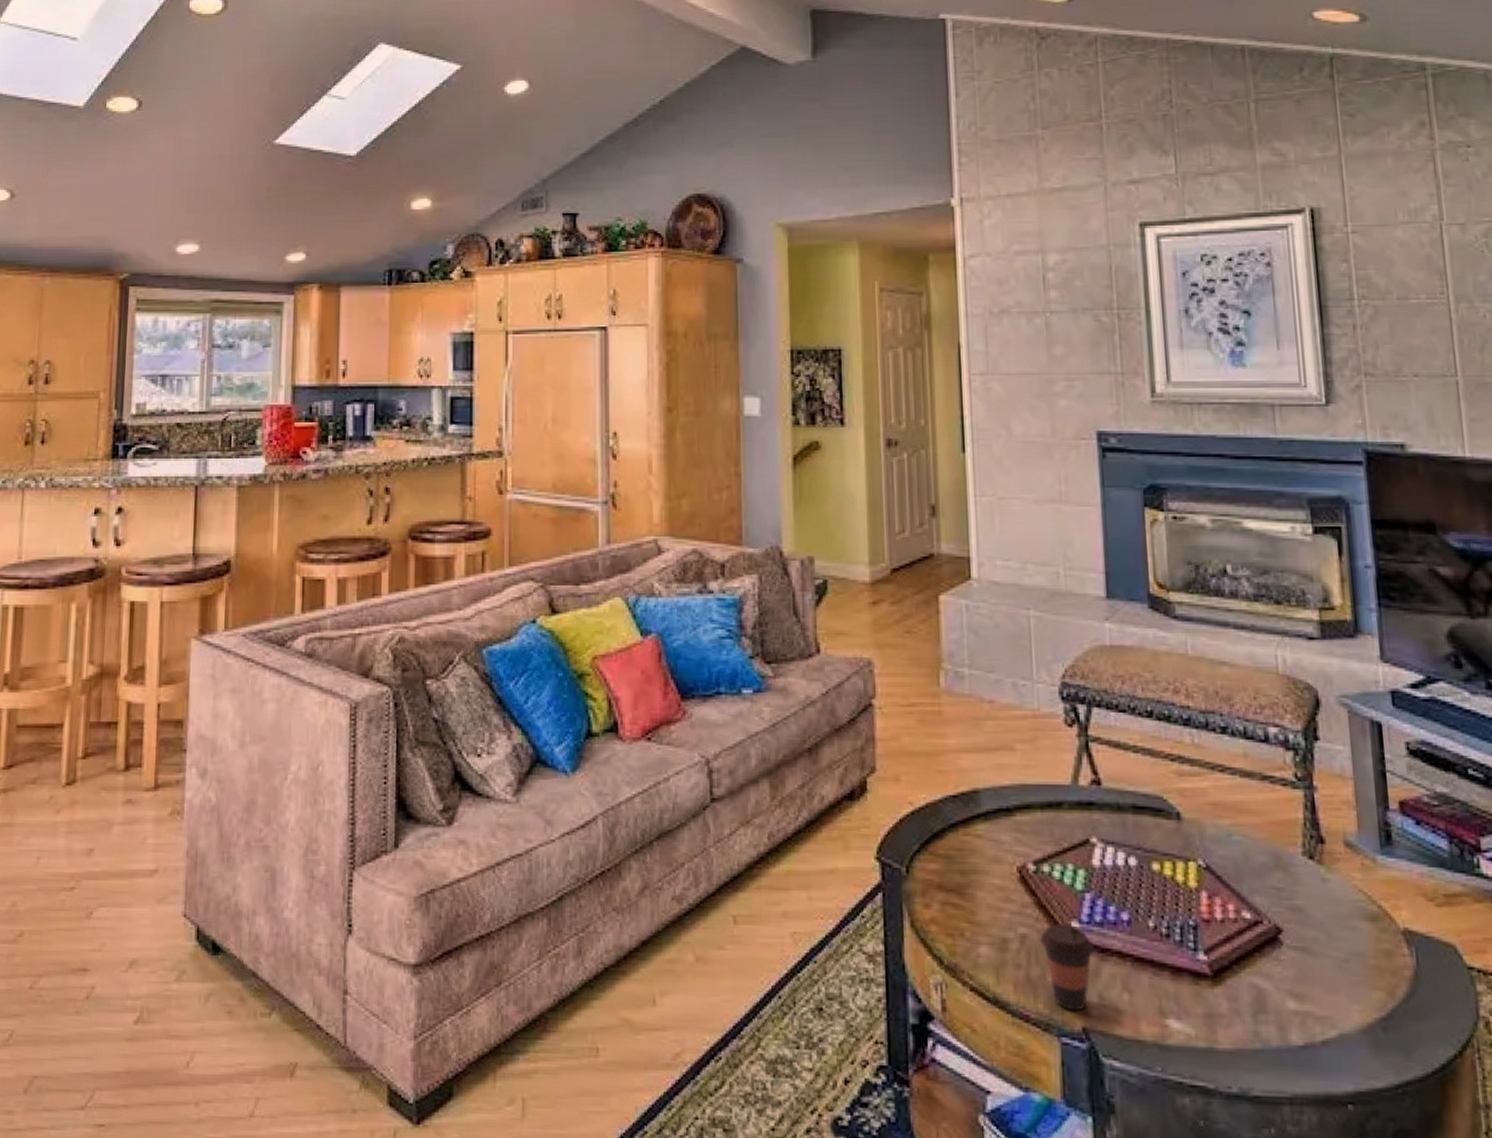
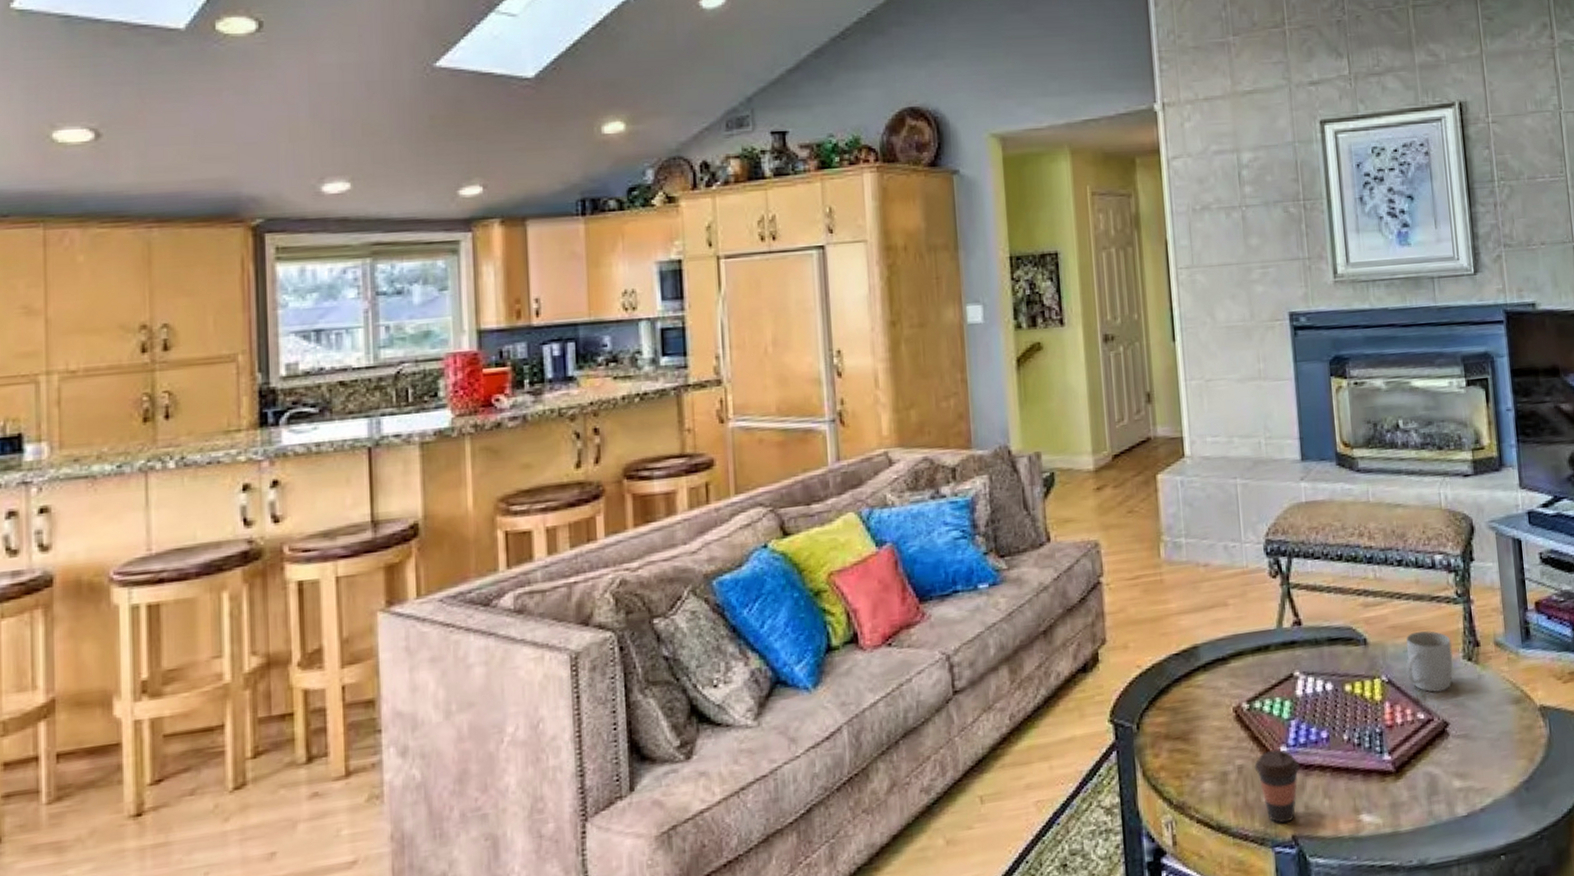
mug: none [1228,814,1289,891] -> present [1405,631,1453,693]

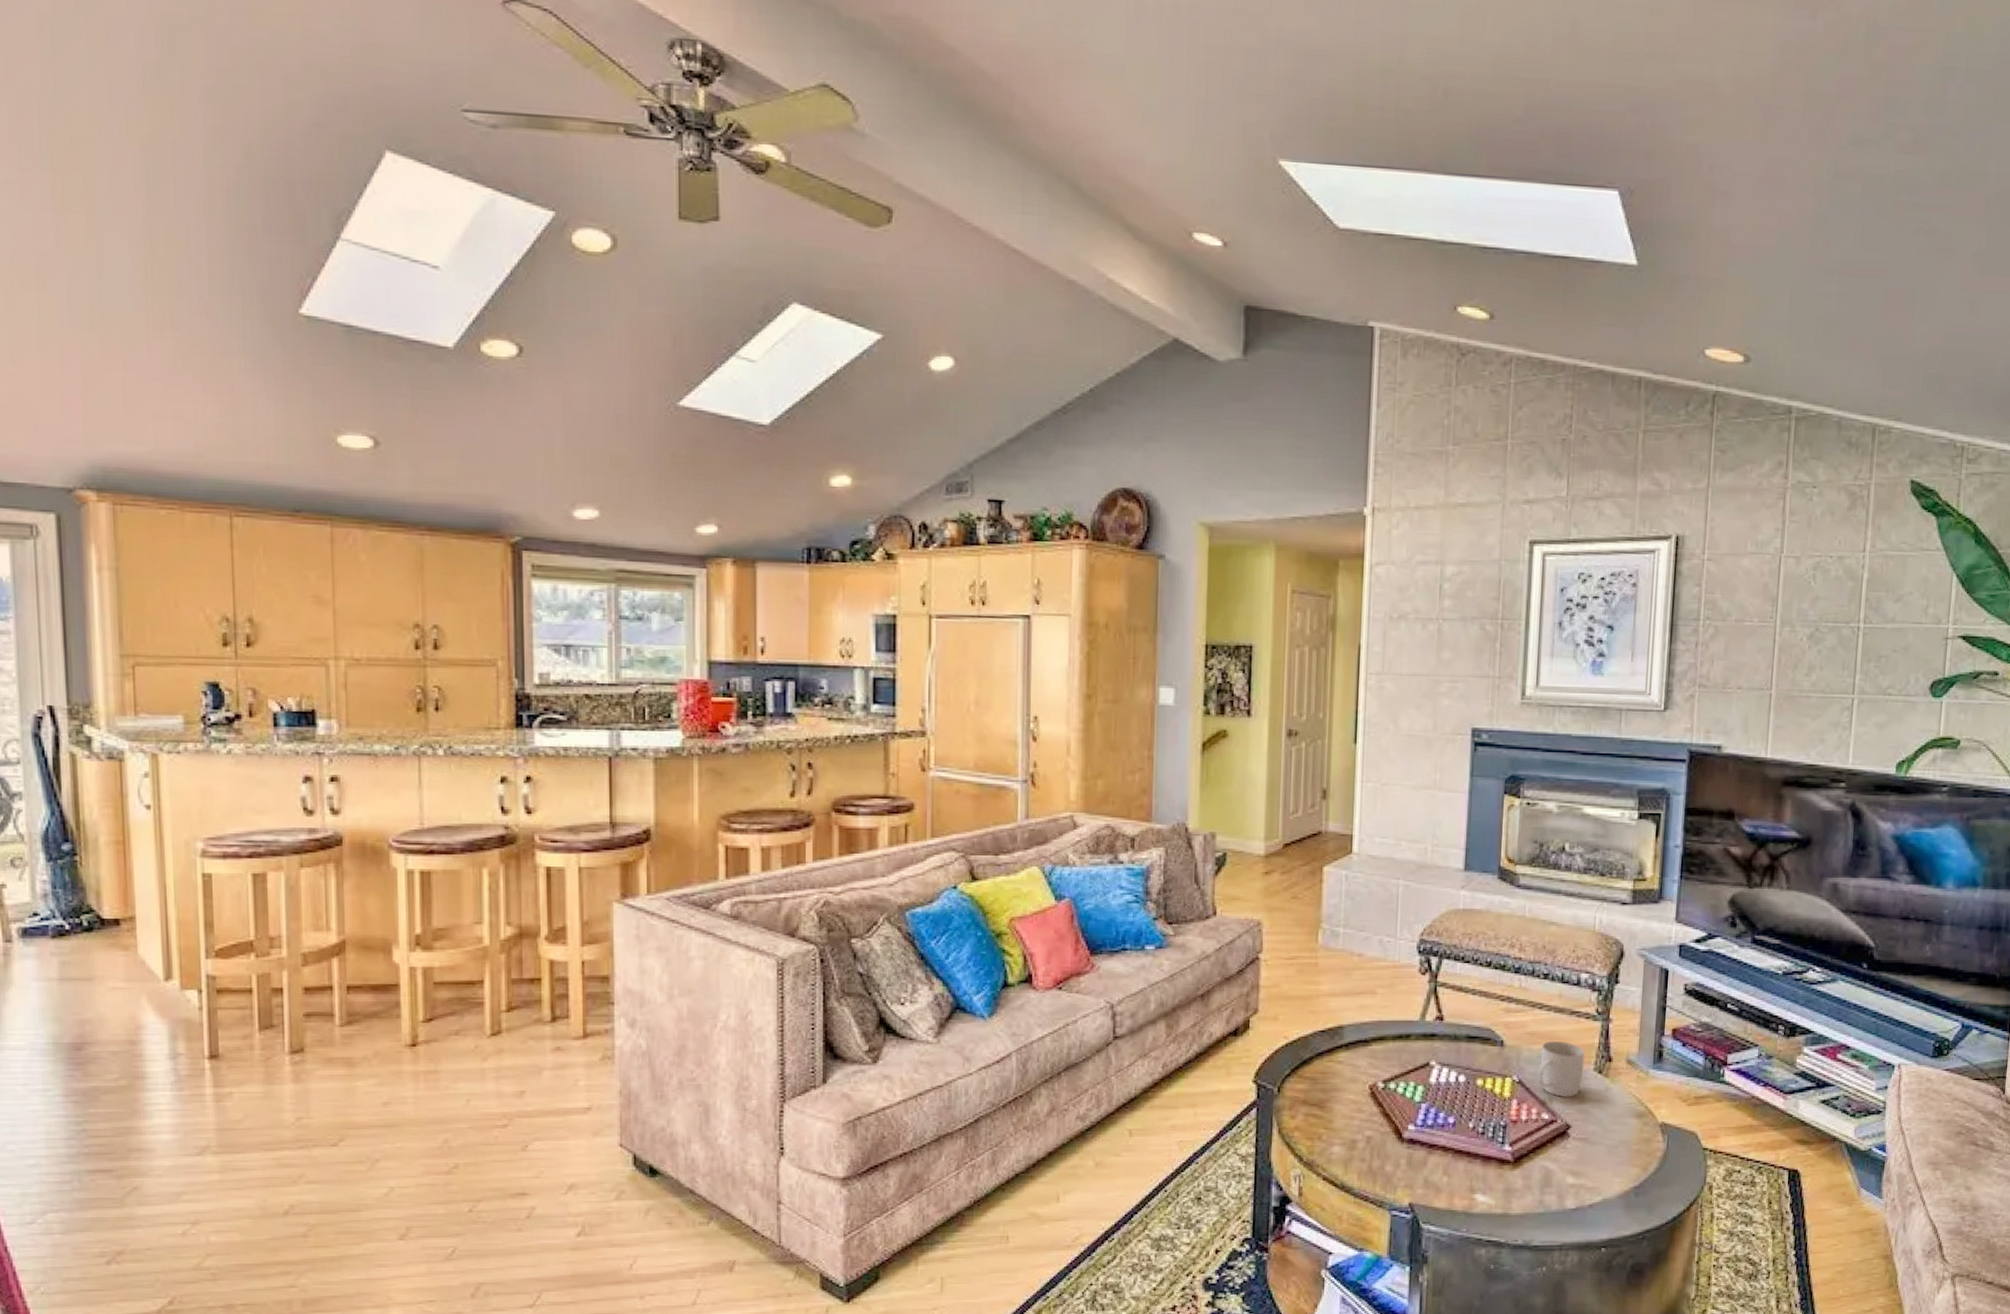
coffee cup: present [1254,749,1300,824] -> none [1382,1127,1425,1192]

